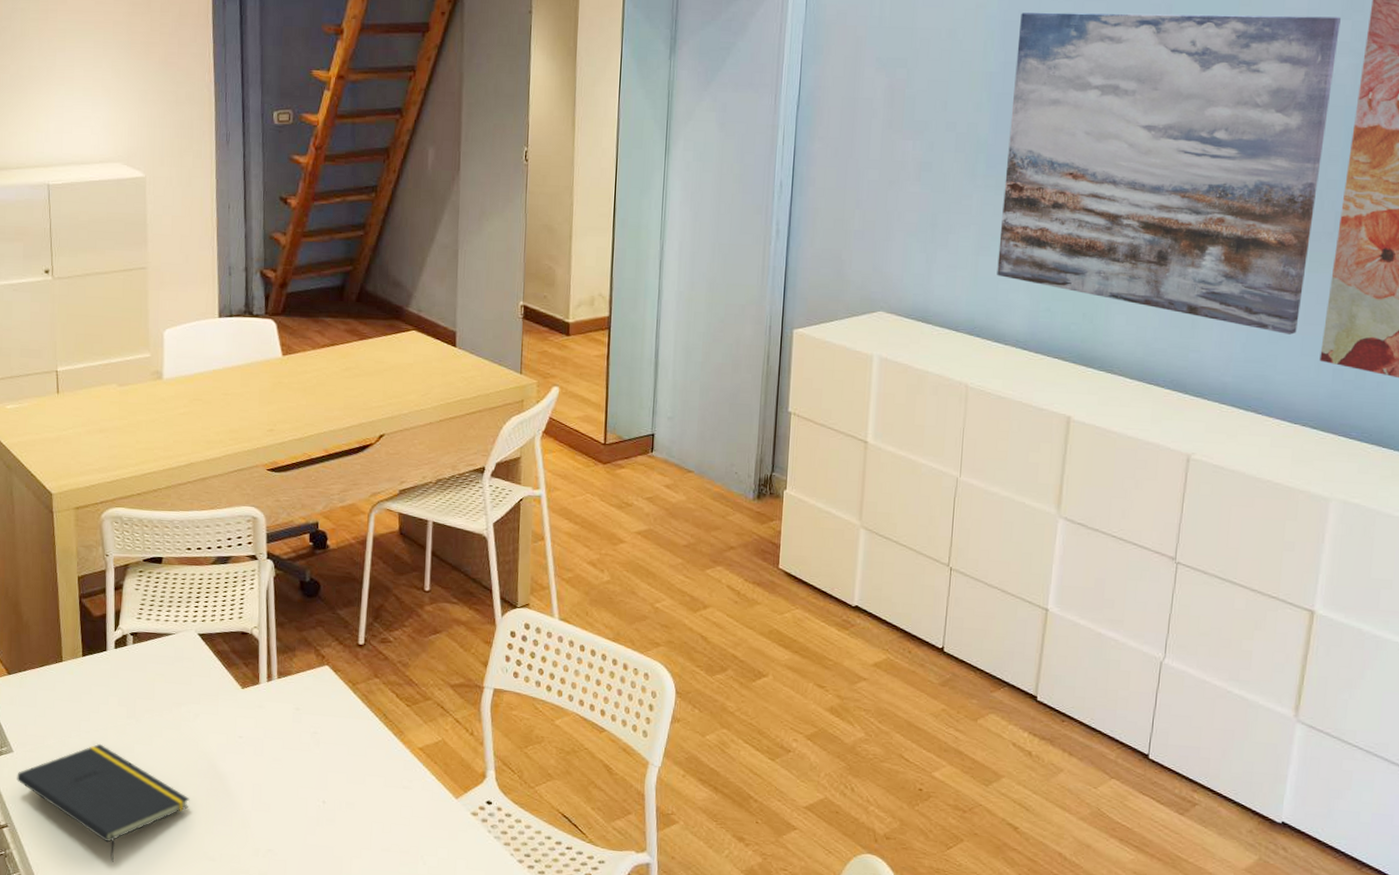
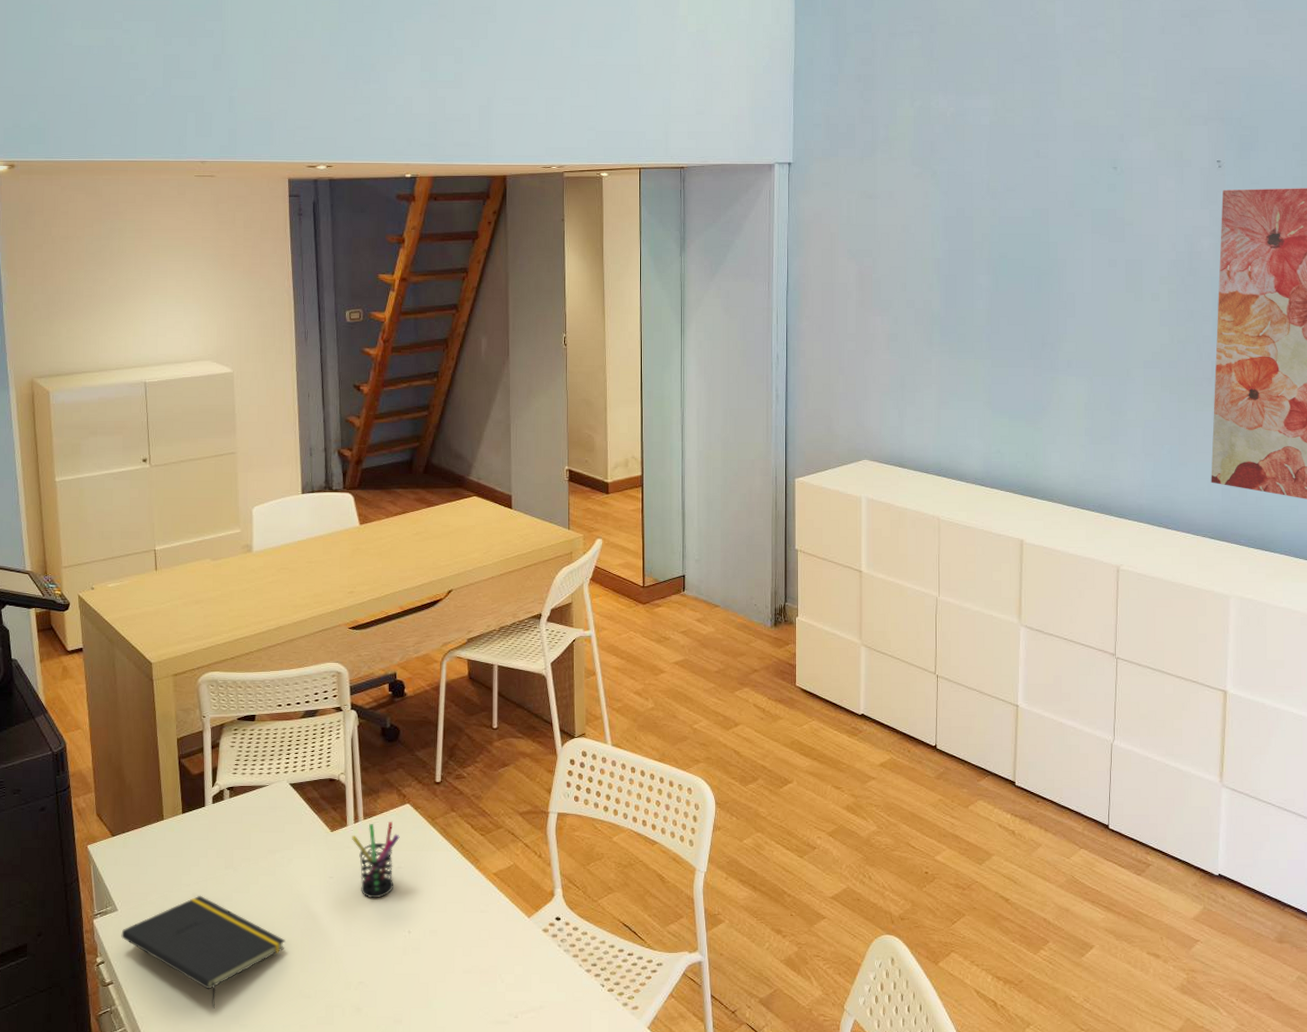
pen holder: none [264,682,317,764] -> present [352,821,400,899]
wall art: present [997,12,1341,335] -> none [955,207,1201,462]

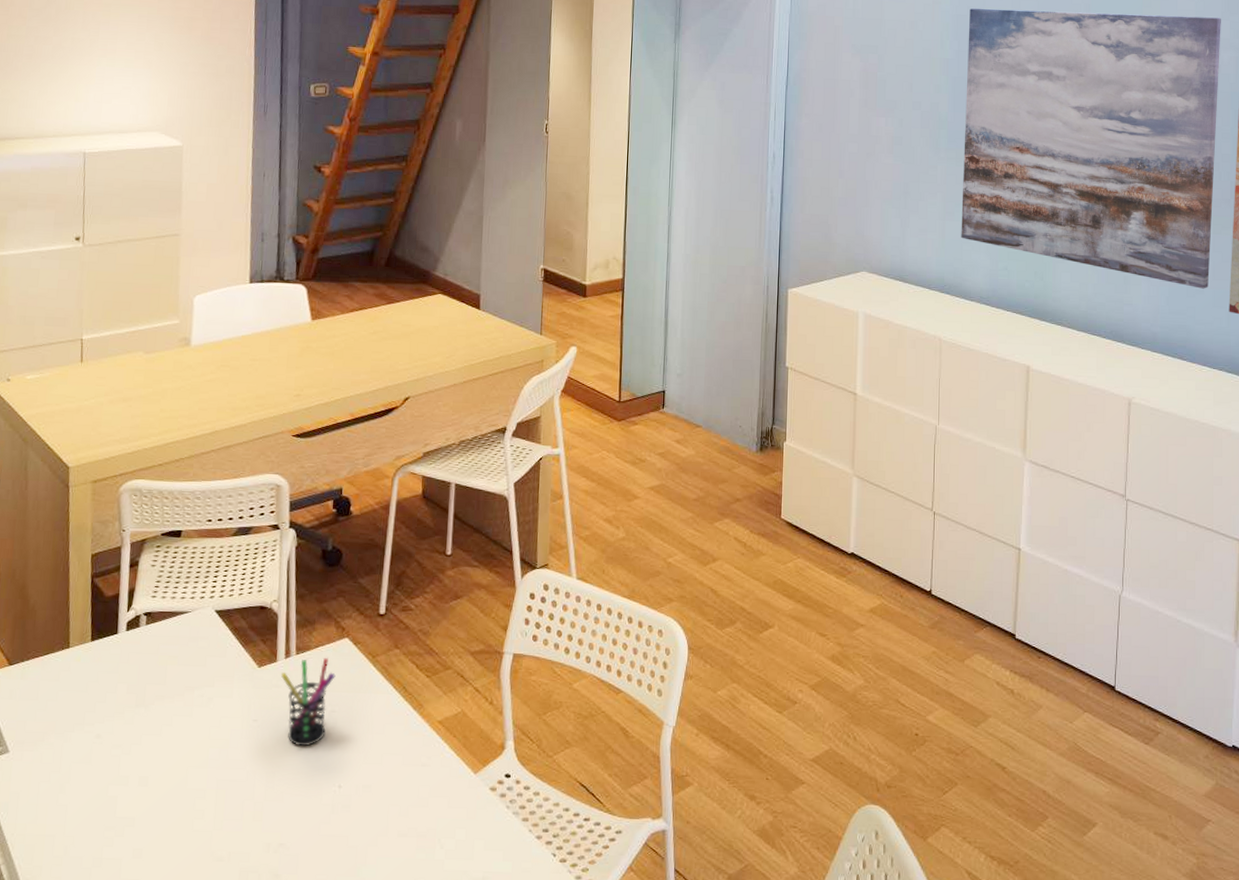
notepad: present [121,895,285,1009] -> none [11,736,199,871]
wall art: none [955,207,1201,462] -> present [961,8,1221,289]

